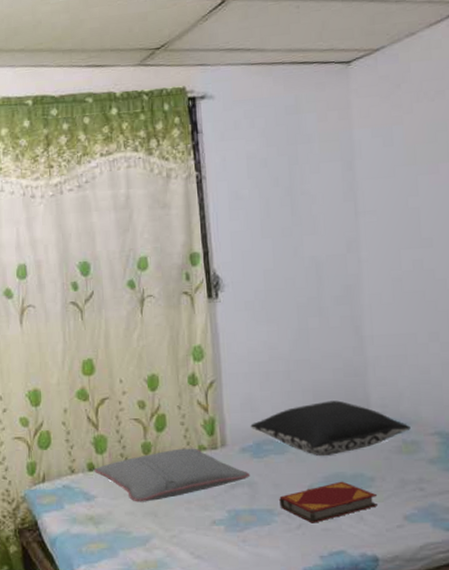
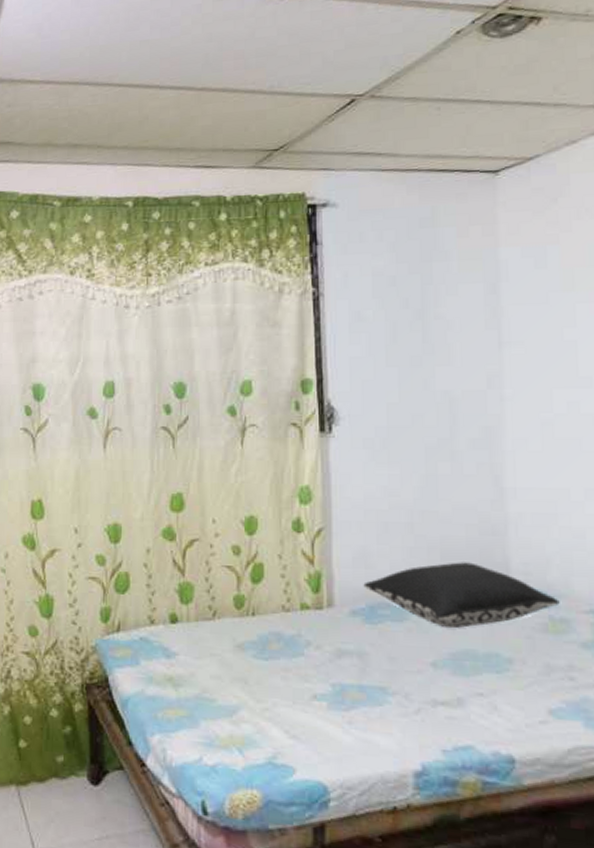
pillow: present [94,448,251,502] -> none [177,605,361,666]
hardback book: present [279,481,377,523] -> none [395,660,515,709]

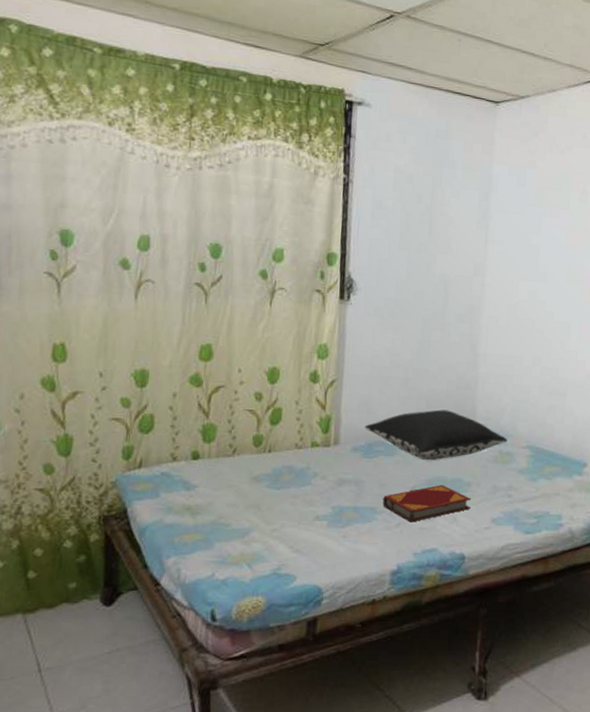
hardback book: none [395,660,515,709] -> present [382,484,471,522]

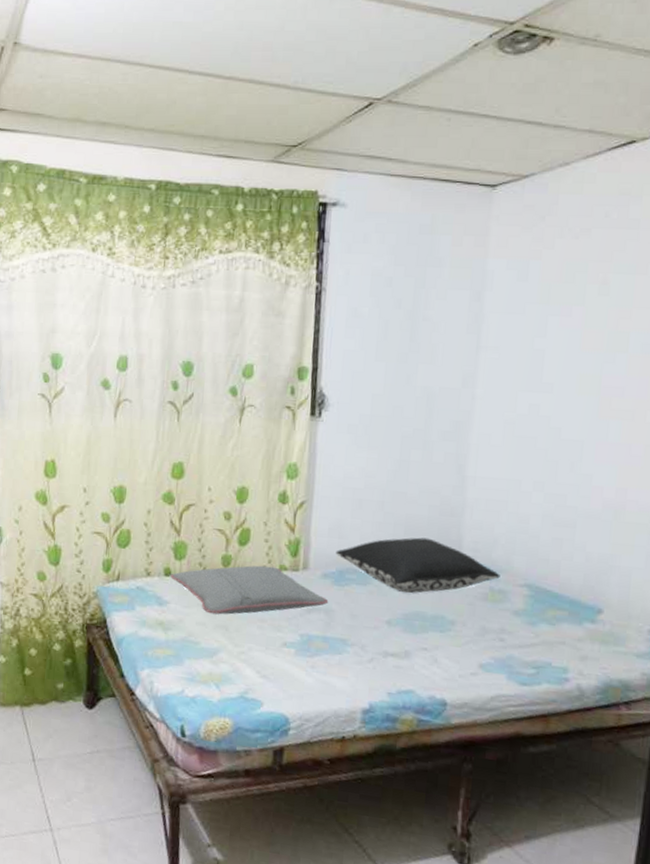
pillow: none [199,443,359,495] -> present [170,565,329,615]
hardback book: present [382,484,471,522] -> none [354,620,455,659]

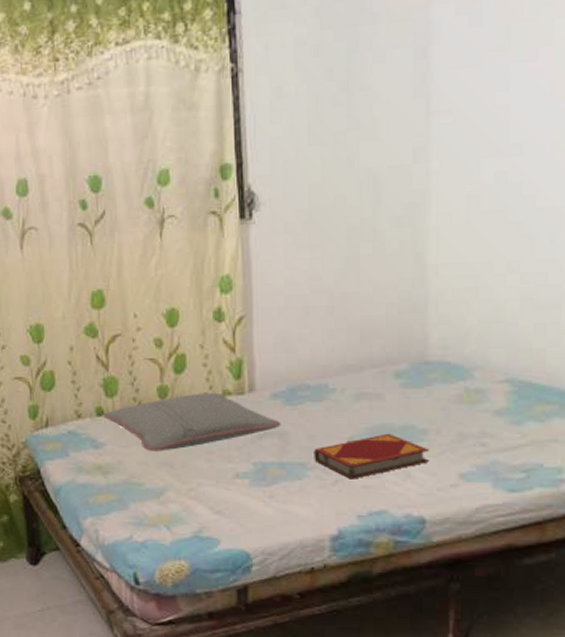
pillow: present [335,537,500,593] -> none [284,341,476,404]
hardback book: none [354,620,455,659] -> present [314,433,429,480]

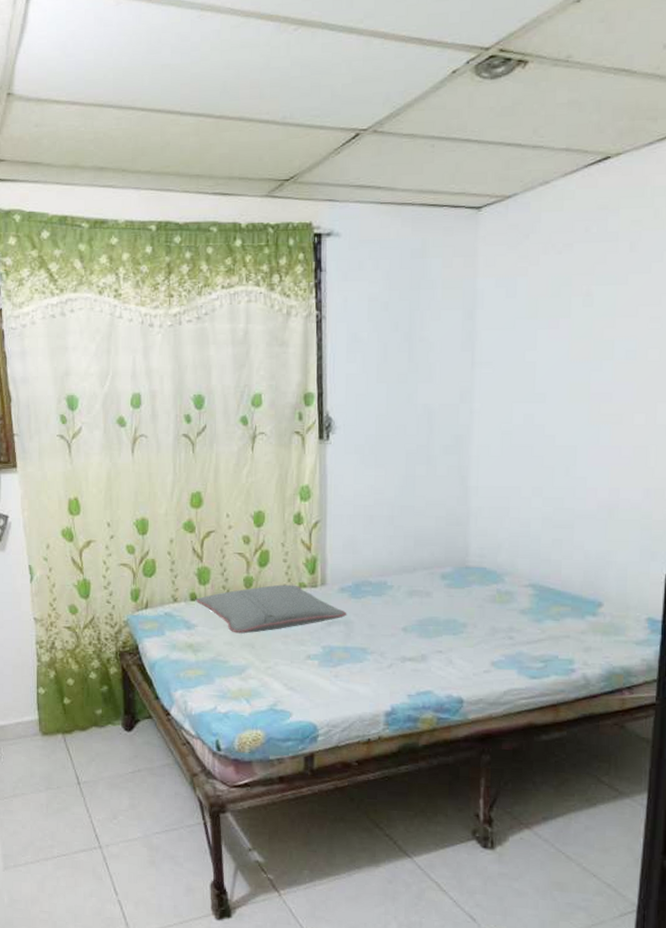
hardback book: present [314,433,429,480] -> none [373,625,467,664]

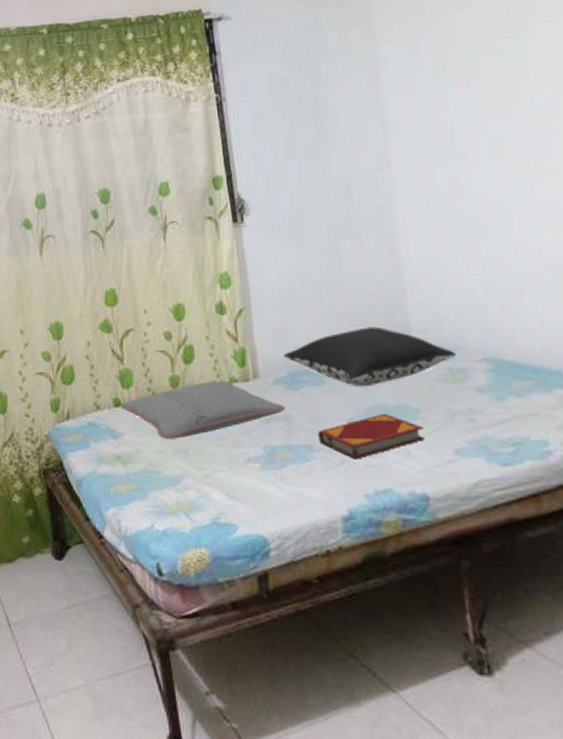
pillow: none [351,547,506,600] -> present [283,326,456,386]
hardback book: none [373,625,467,664] -> present [318,413,425,460]

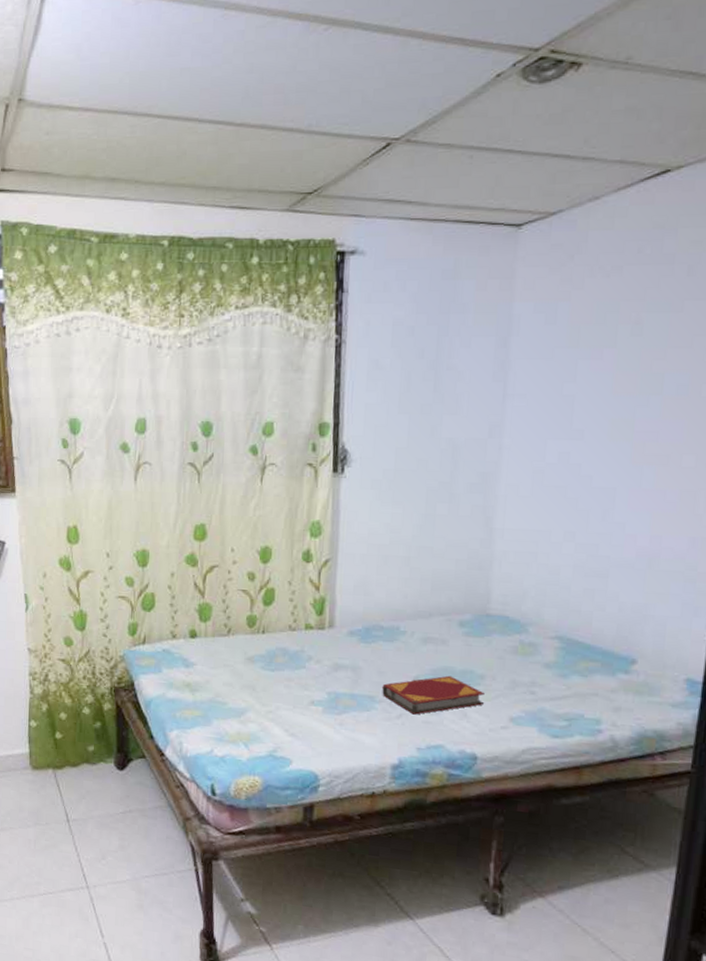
pillow: present [120,380,286,440] -> none [196,625,356,675]
pillow: present [283,326,456,386] -> none [361,592,530,648]

